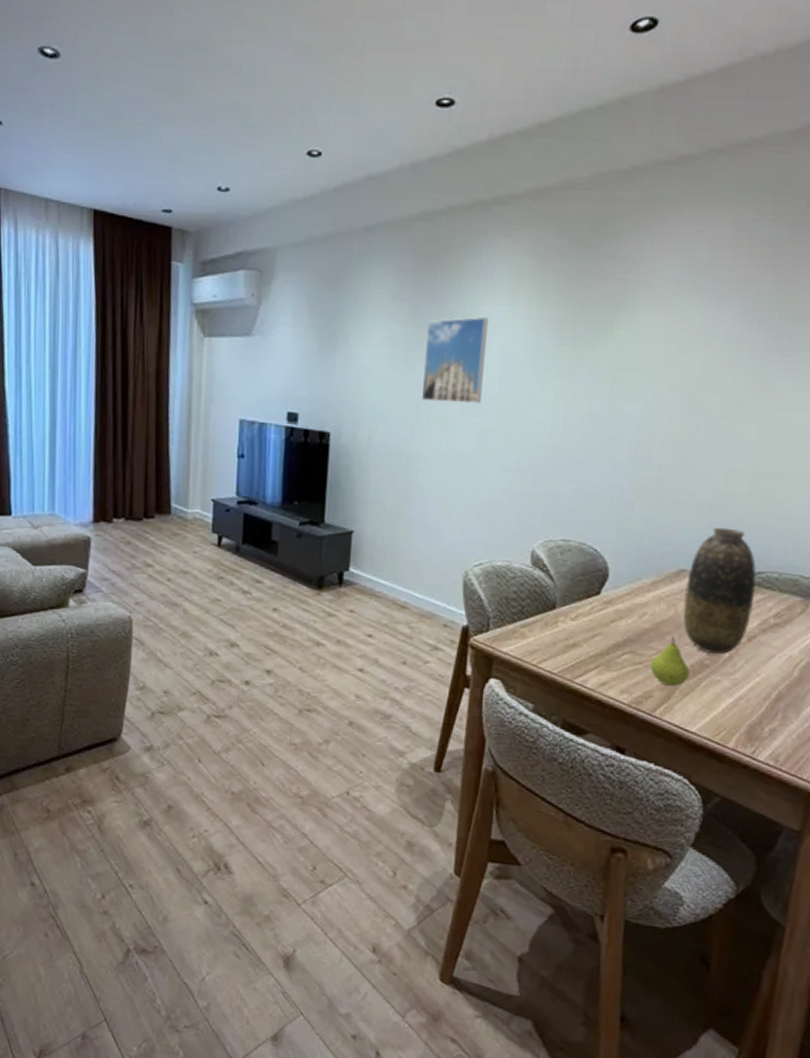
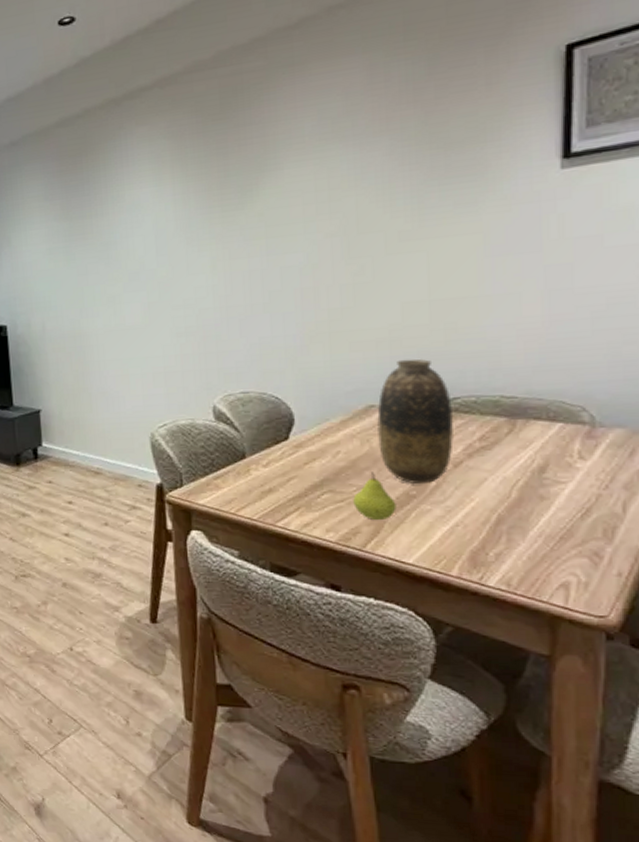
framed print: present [421,316,489,404] -> none [81,200,141,285]

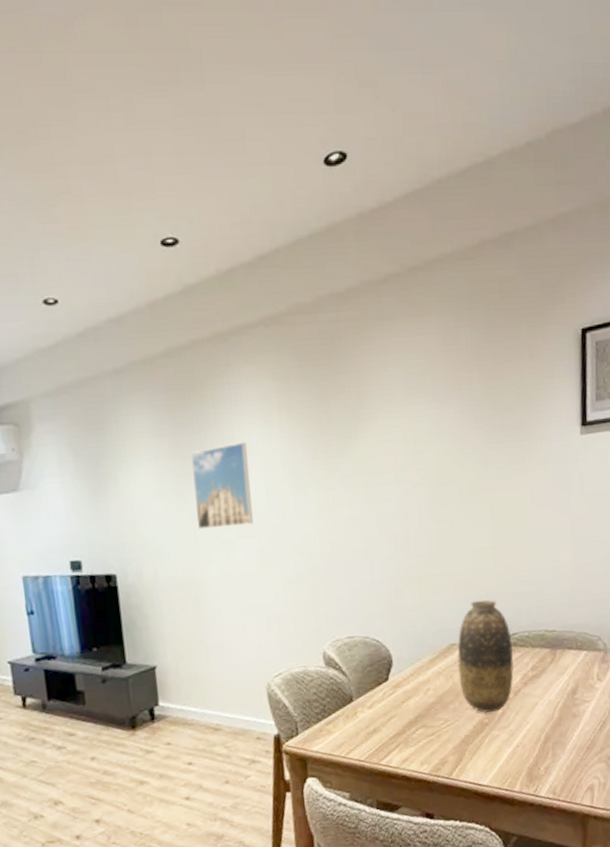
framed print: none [81,200,141,285] -> present [191,441,253,530]
fruit: present [353,472,397,521] -> none [441,705,474,750]

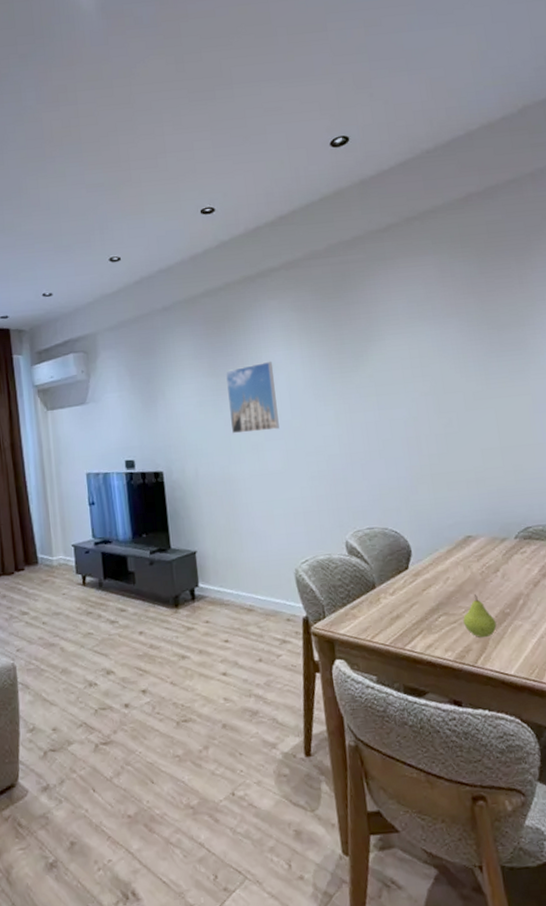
fruit: none [441,705,474,750] -> present [463,594,497,638]
vase: present [457,600,514,714] -> none [473,495,532,603]

